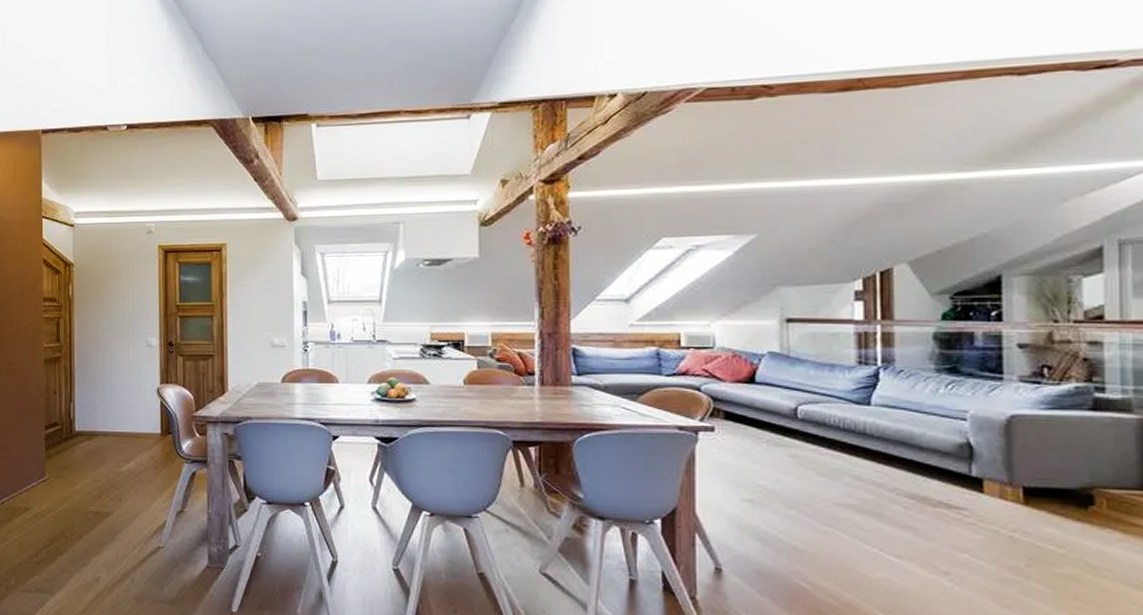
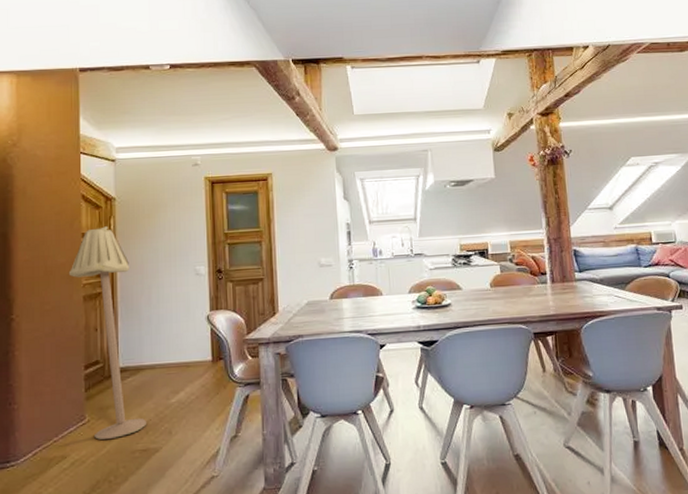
floor lamp: none [31,292,100,498] -> present [68,226,147,440]

